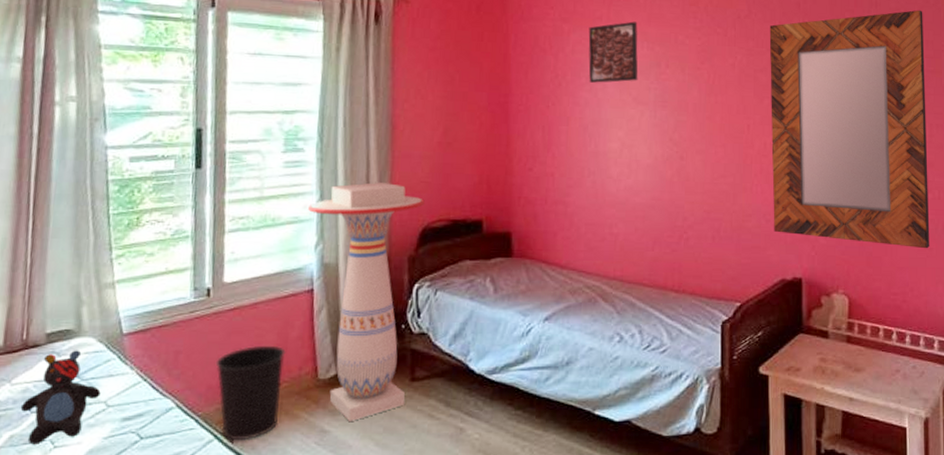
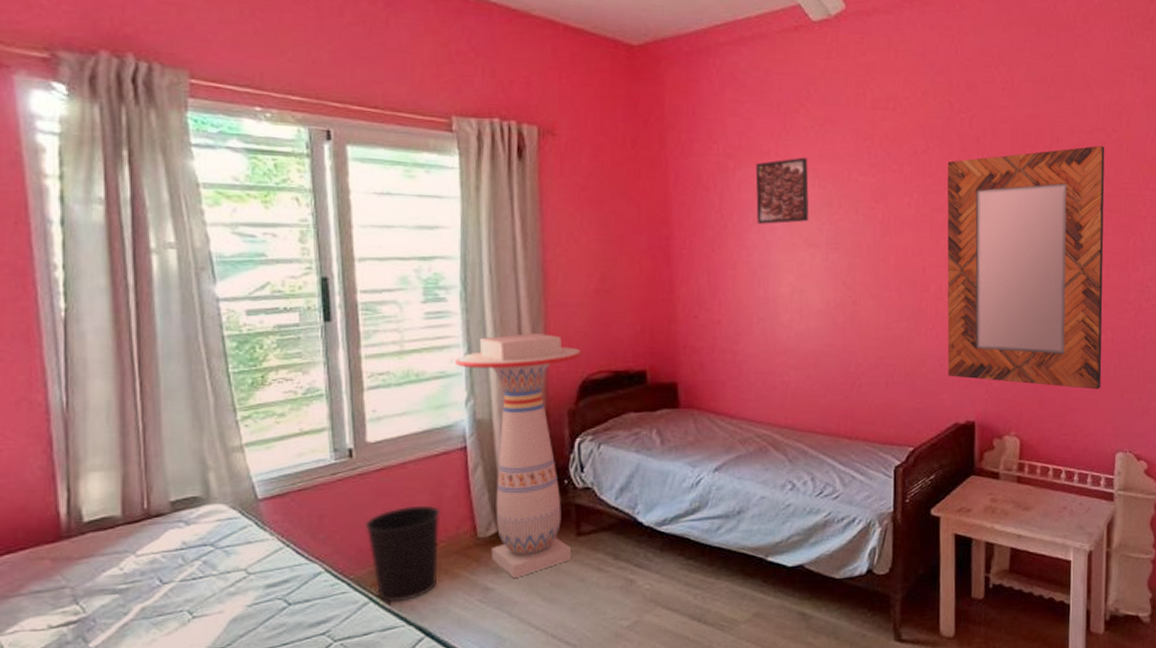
teddy bear: present [20,350,101,445] -> none [149,517,239,616]

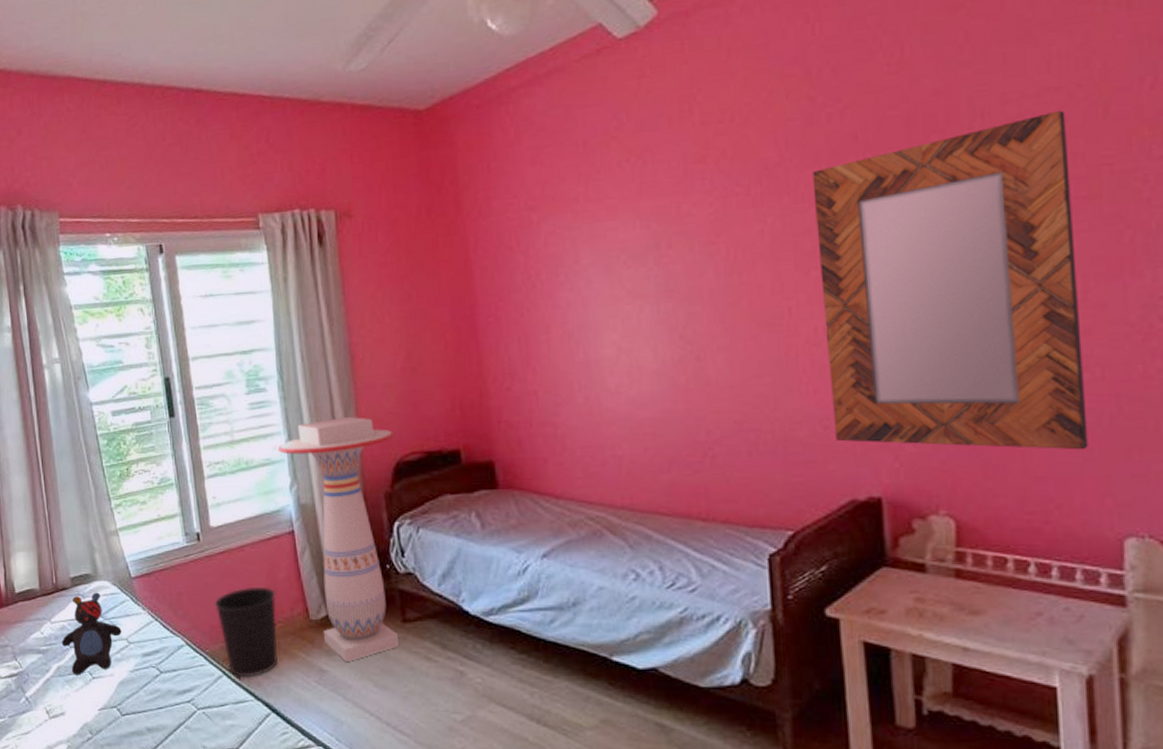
teddy bear: none [149,517,239,616] -> present [61,592,122,675]
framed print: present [755,157,809,224] -> none [563,196,632,280]

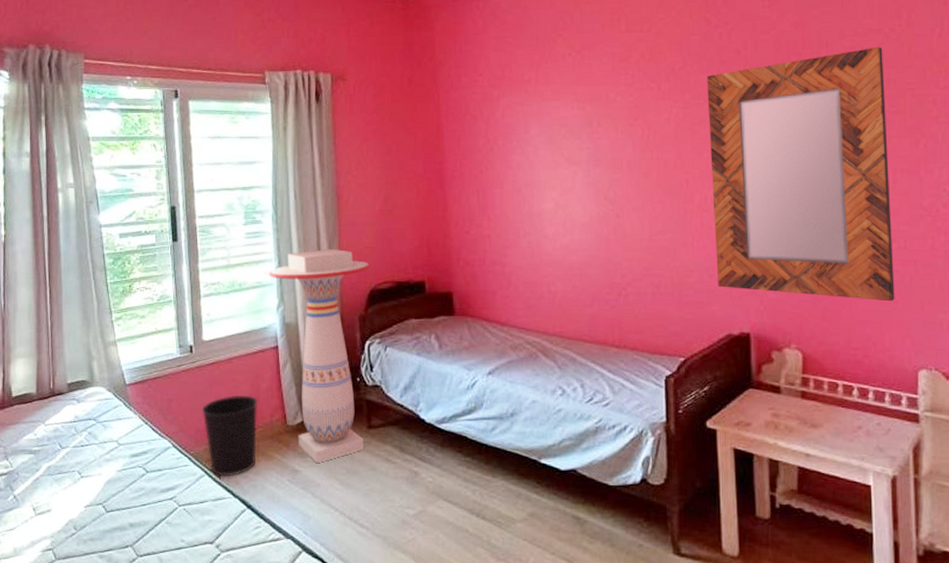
teddy bear: present [61,592,122,675] -> none [53,397,113,474]

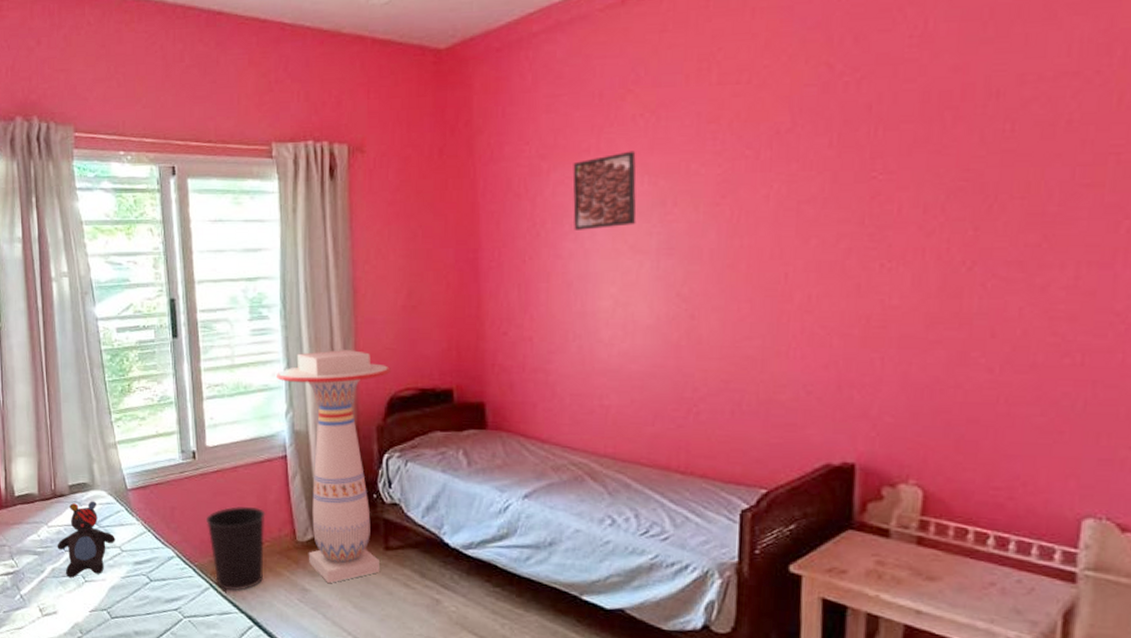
teddy bear: none [53,397,113,474] -> present [57,501,115,578]
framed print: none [518,82,570,146] -> present [572,151,637,230]
home mirror: present [707,46,895,302] -> none [817,95,1080,432]

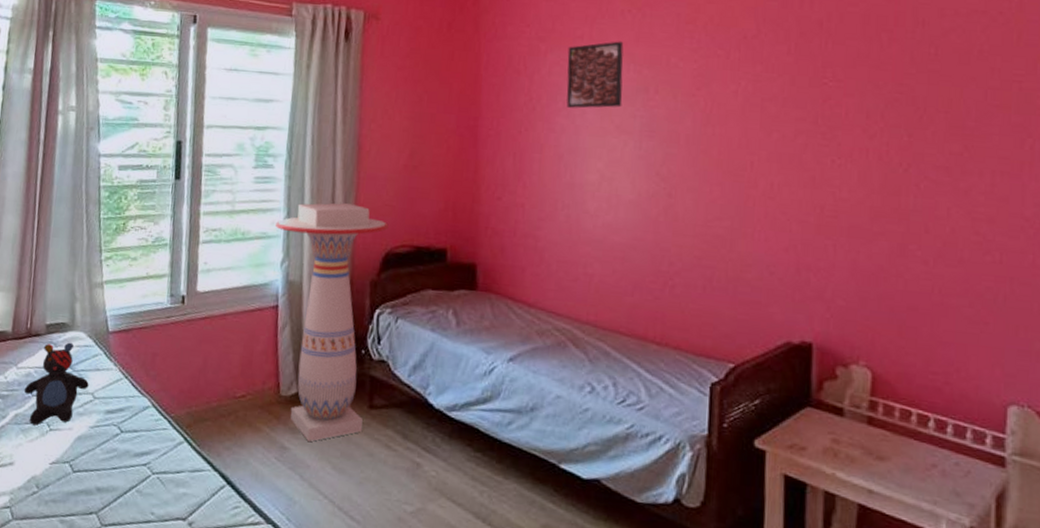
wastebasket: present [205,506,266,591] -> none [187,356,251,447]

